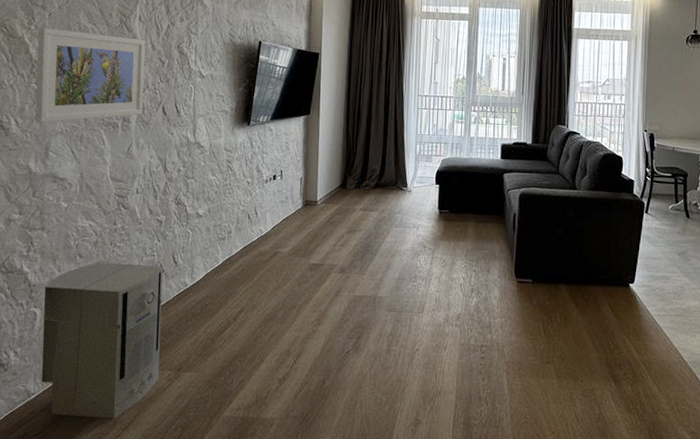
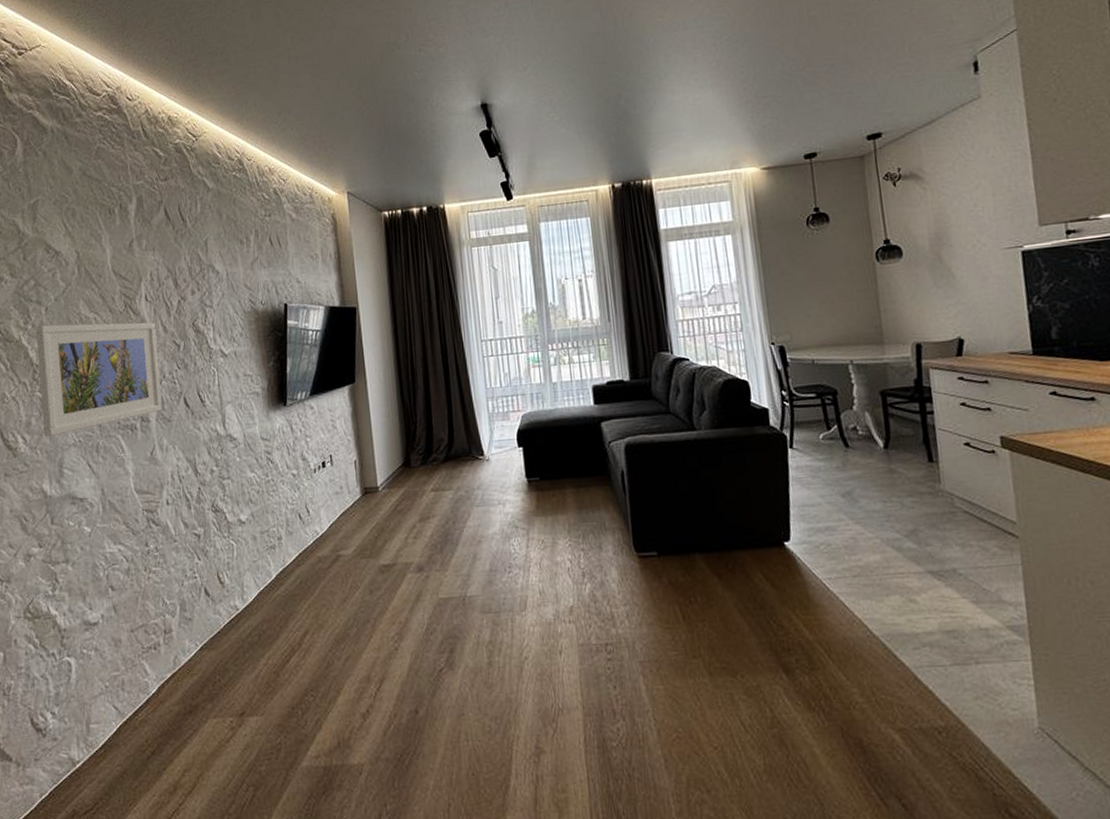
air purifier: present [41,262,163,418] -> none [77,589,220,785]

